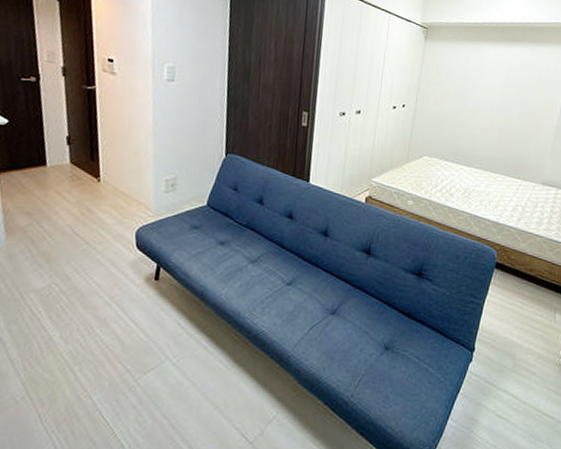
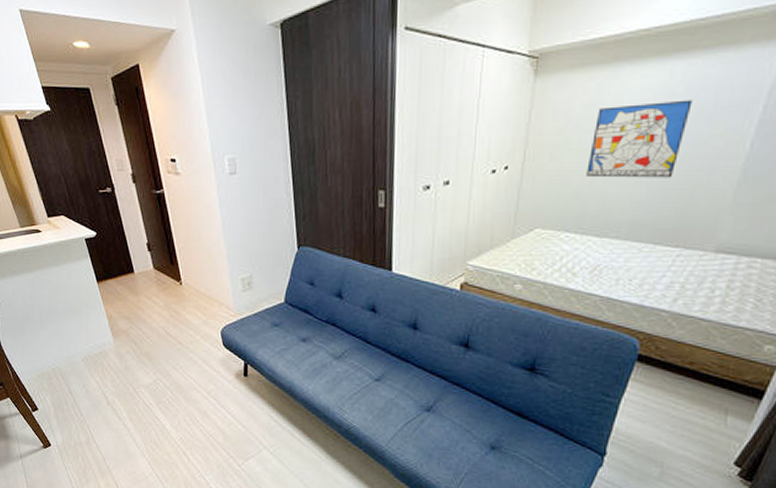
wall art: none [459,71,525,128] -> present [586,99,693,178]

